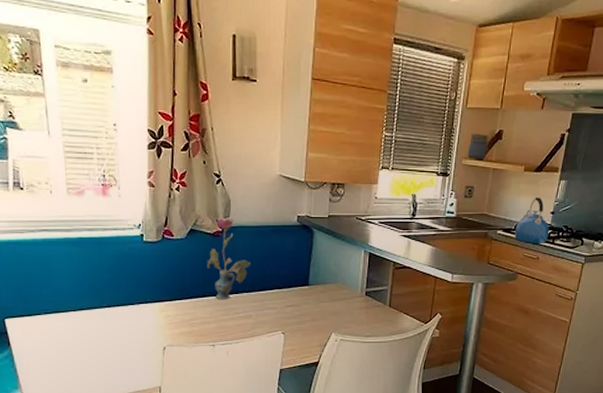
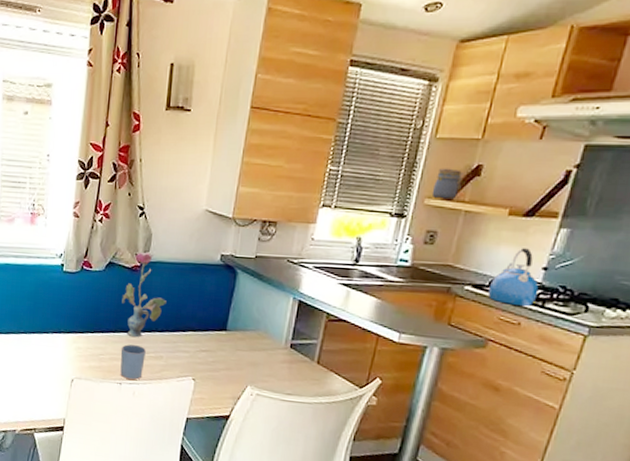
mug: none [210,307,235,341] -> present [120,344,146,381]

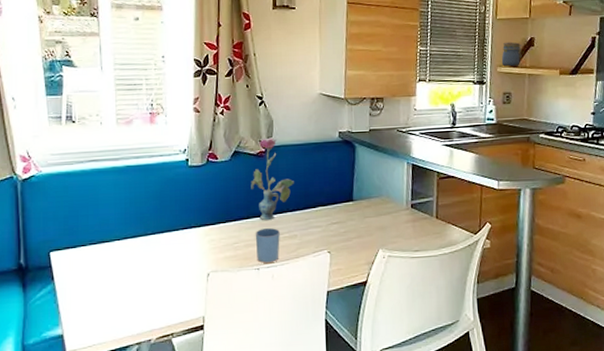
kettle: present [487,248,539,307] -> none [557,99,593,146]

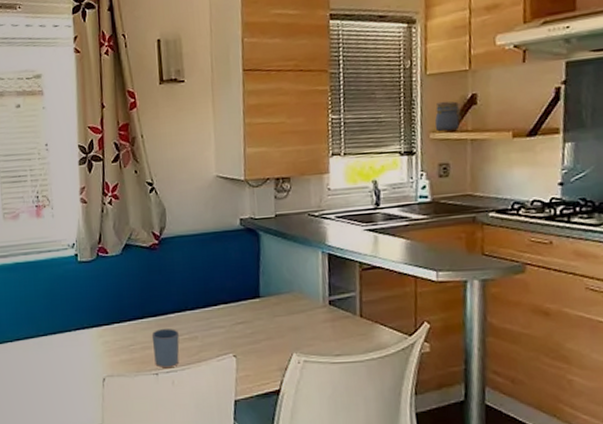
vase: present [251,137,294,220] -> none [144,227,192,320]

